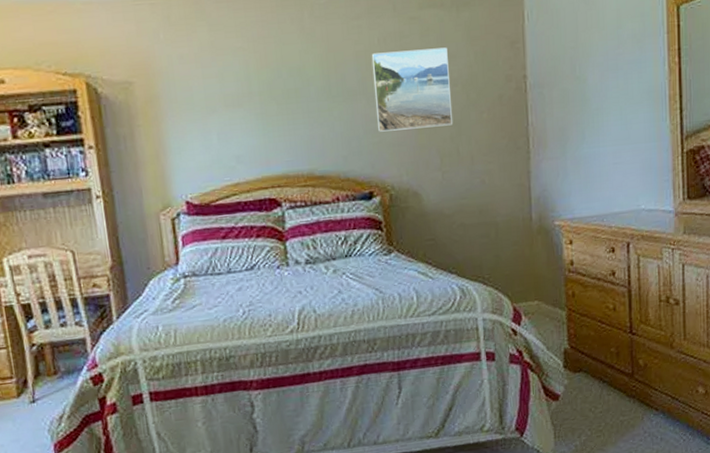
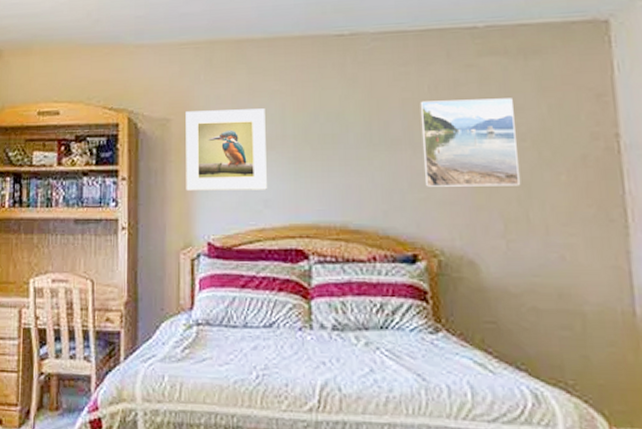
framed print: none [148,66,238,154] -> present [186,108,267,191]

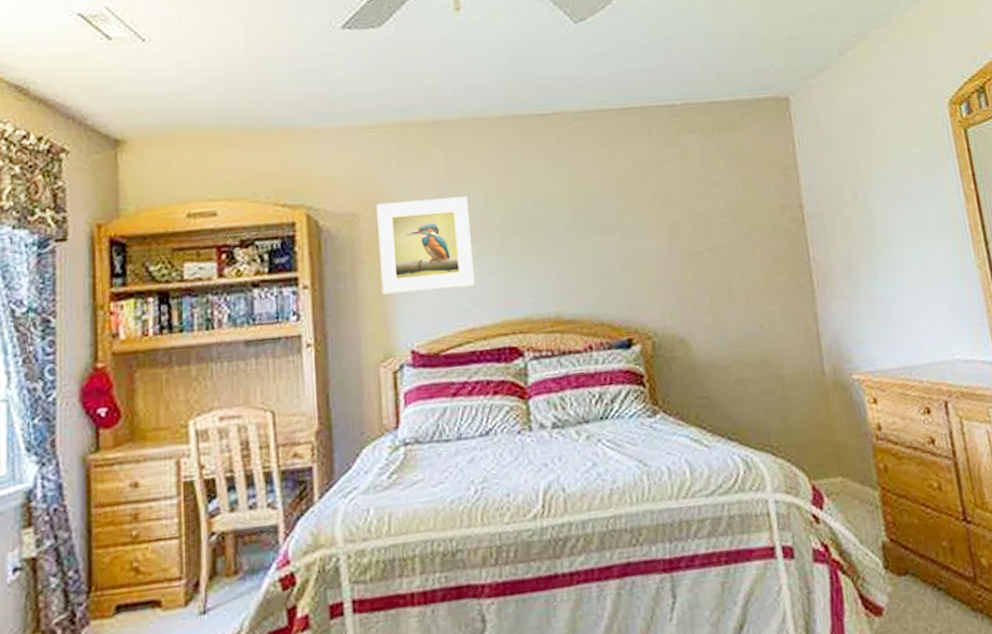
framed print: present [420,98,520,187] -> none [626,174,722,269]

